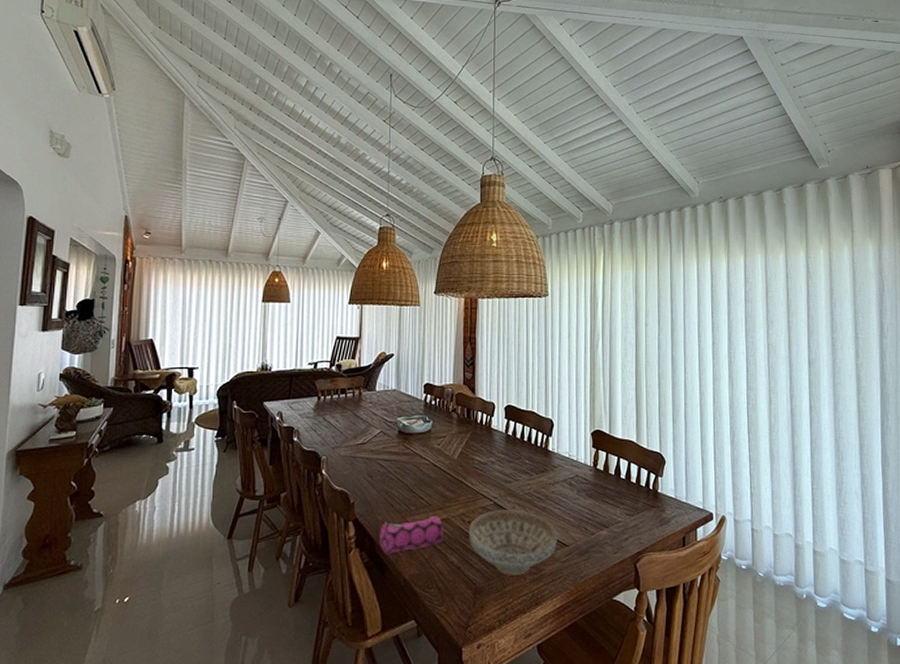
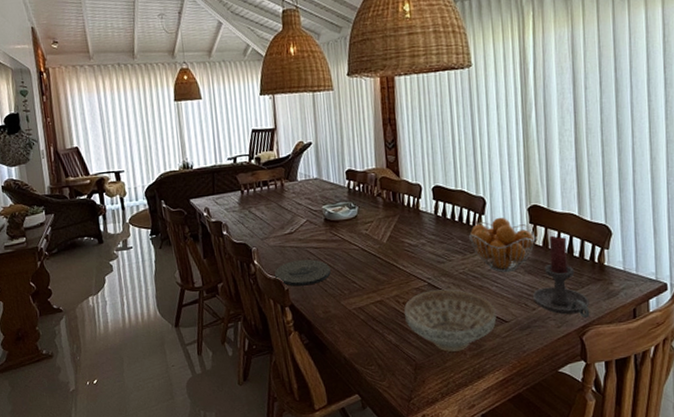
plate: none [342,471,399,500] -> present [275,259,331,286]
pencil case: present [379,515,443,554] -> none [316,297,379,336]
fruit basket: none [536,439,598,495] -> present [469,217,536,272]
candle holder: none [593,460,644,545] -> present [533,235,590,318]

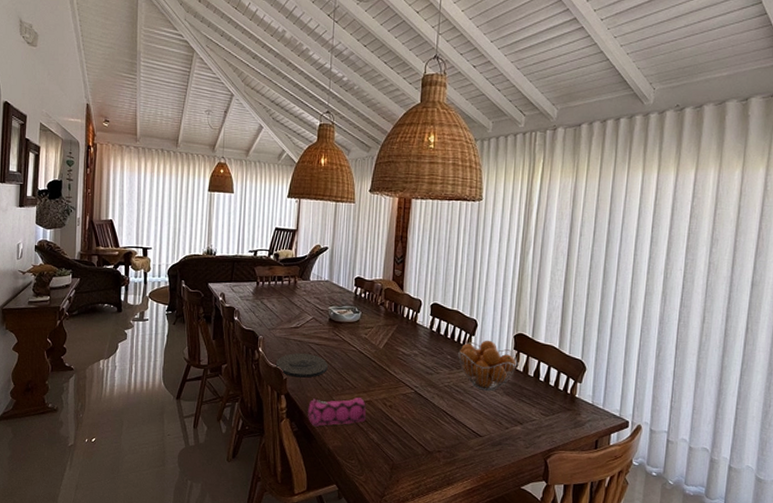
pencil case: none [316,297,379,336] -> present [308,396,366,427]
decorative bowl: present [404,289,497,352] -> none [389,398,473,457]
candle holder: present [533,235,590,318] -> none [508,363,558,443]

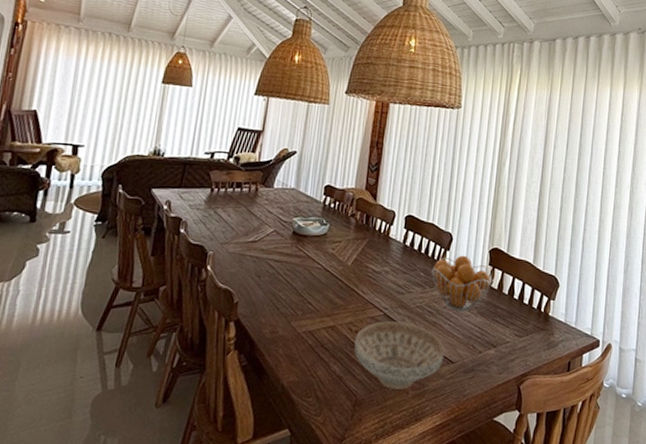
plate: present [276,353,328,378] -> none [226,271,288,301]
pencil case: present [308,396,366,427] -> none [260,321,329,359]
decorative bowl: none [389,398,473,457] -> present [354,321,445,389]

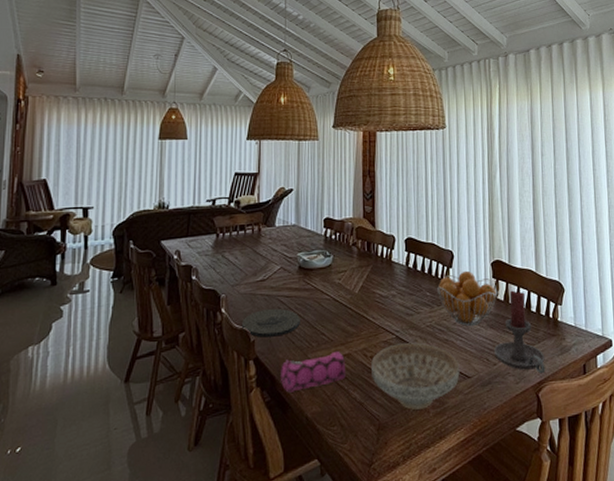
plate: none [226,271,288,301] -> present [242,308,300,338]
pencil case: none [260,321,329,359] -> present [281,350,345,393]
candle holder: none [481,280,531,367] -> present [494,290,546,374]

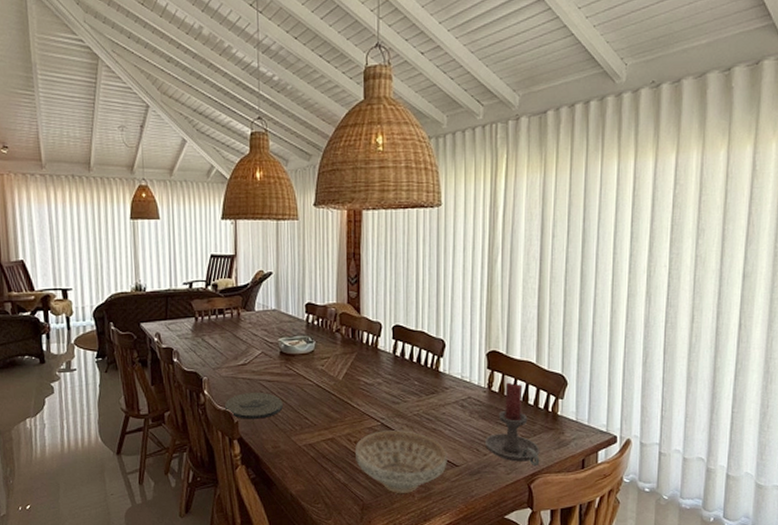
pencil case: present [281,350,345,393] -> none [265,434,329,471]
fruit basket: present [437,270,498,326] -> none [426,360,492,416]

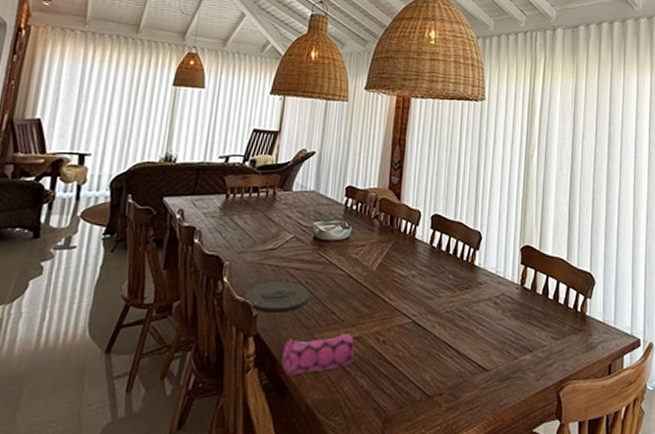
pencil case: none [265,434,329,471] -> present [282,332,355,376]
decorative bowl: present [355,430,447,493] -> none [382,329,478,403]
candle holder: present [485,382,540,467] -> none [516,279,569,372]

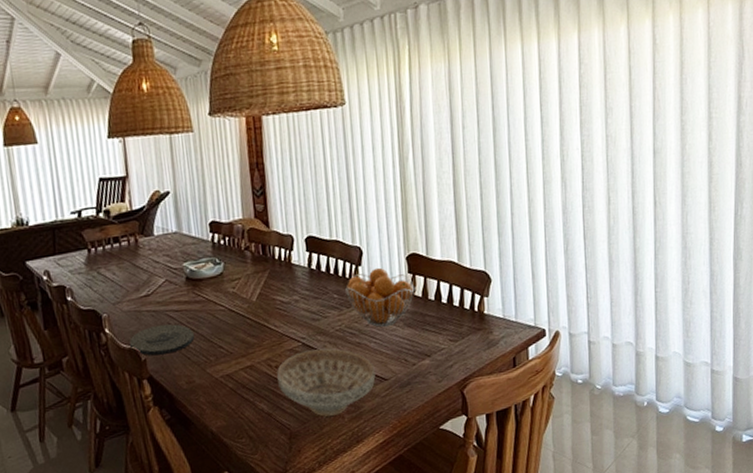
pencil case: present [282,332,355,376] -> none [178,363,250,409]
decorative bowl: none [382,329,478,403] -> present [277,348,376,417]
fruit basket: none [461,254,525,314] -> present [345,267,415,327]

